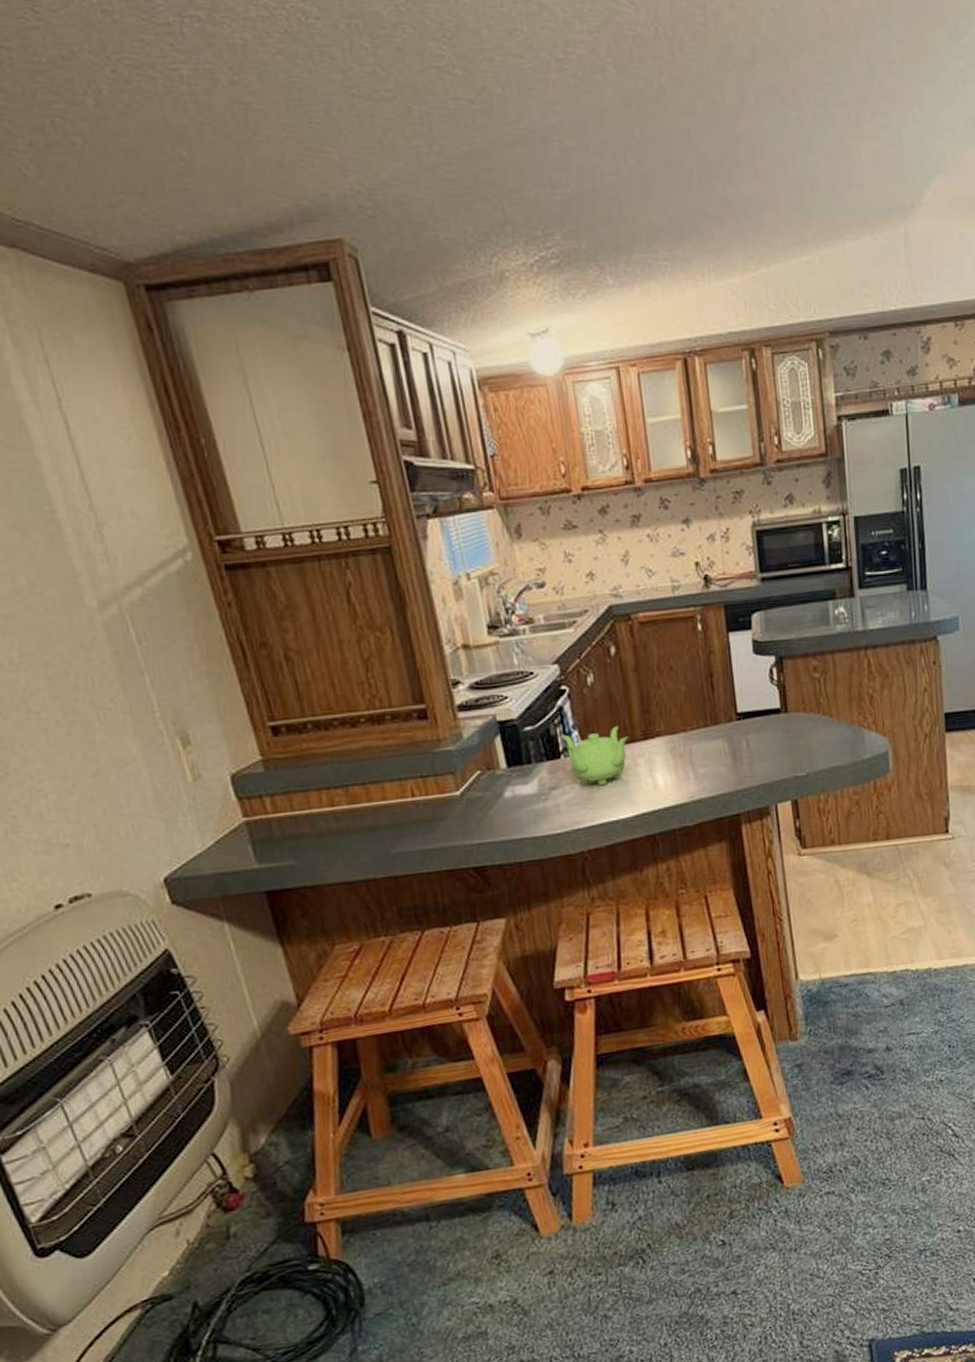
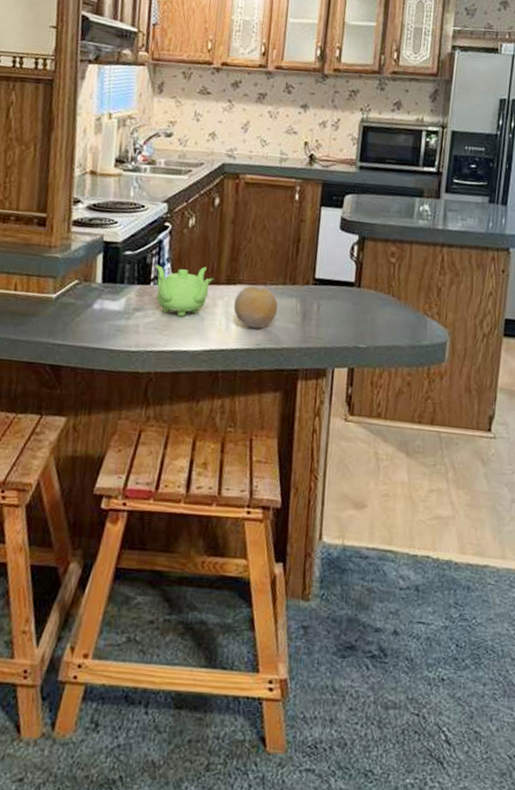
fruit: none [656,735,705,781] -> present [233,285,278,329]

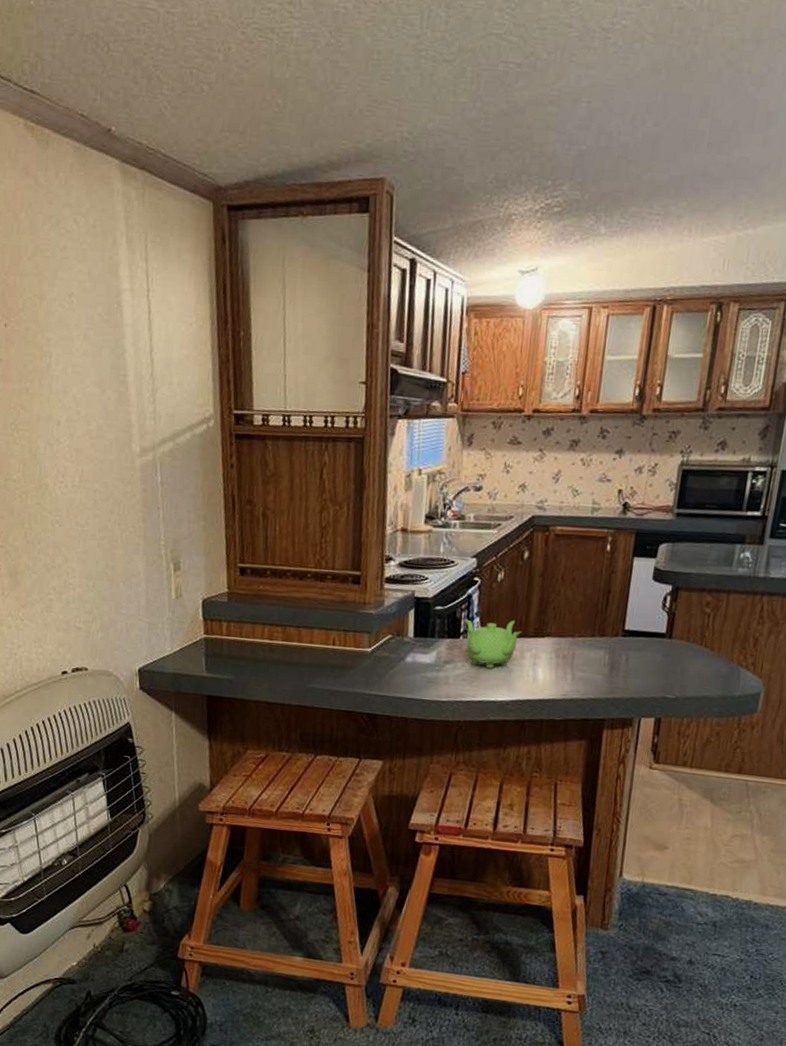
fruit: present [233,285,278,329] -> none [541,638,585,680]

